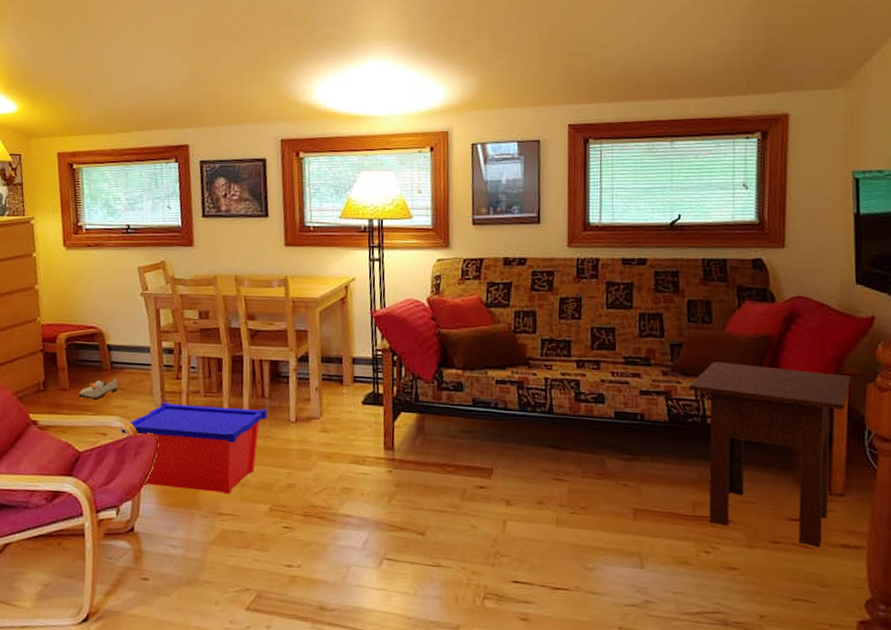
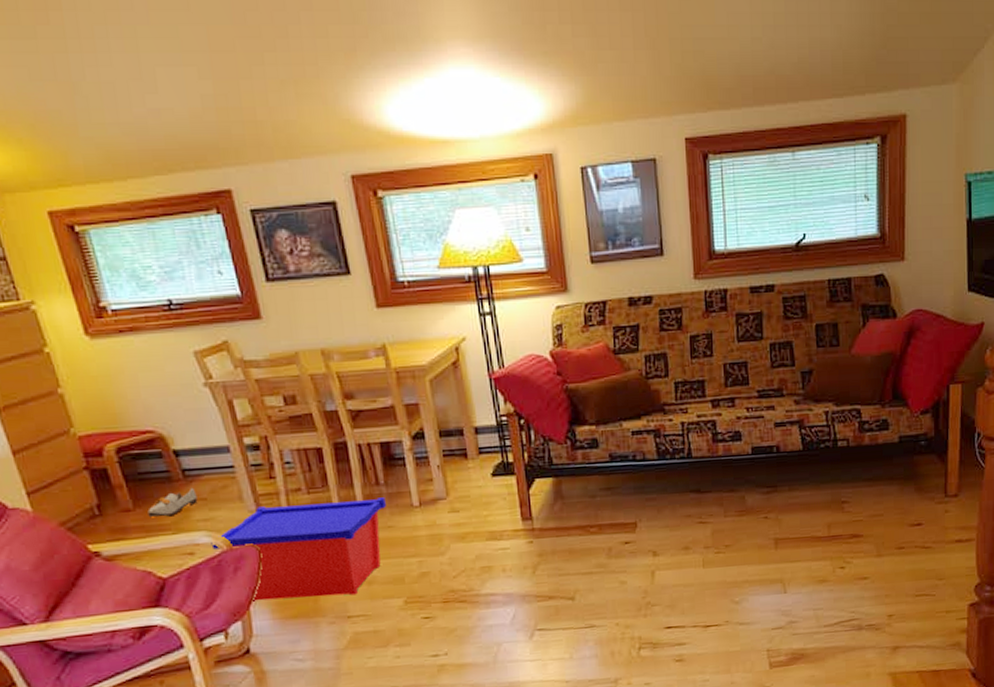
side table: present [688,362,851,548] -> none [819,382,963,547]

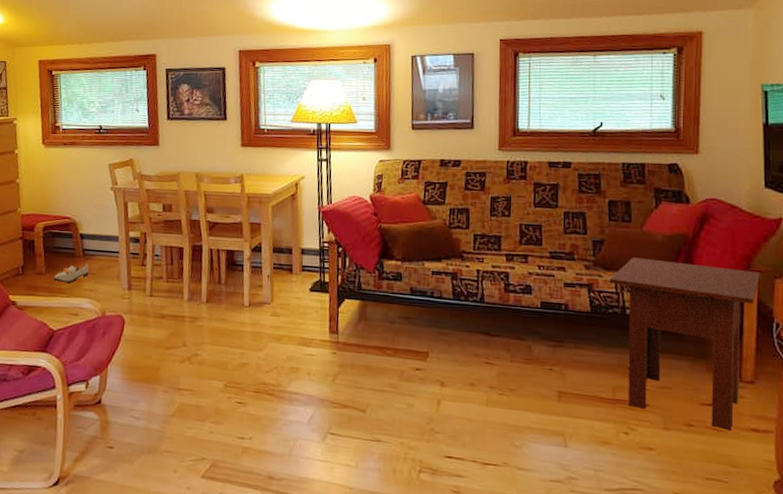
storage bin: present [211,497,386,601] -> none [91,286,224,372]
side table: none [819,382,963,547] -> present [609,257,760,431]

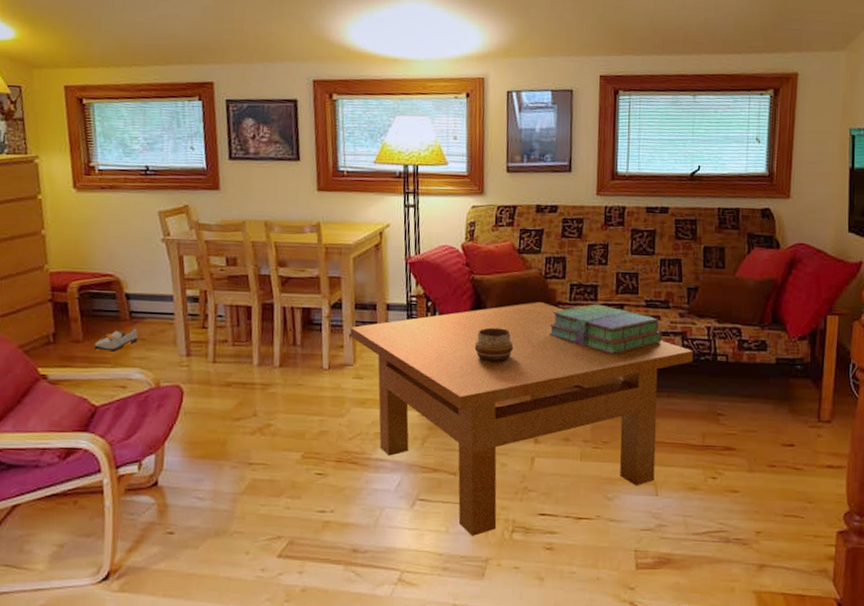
table: none [268,250,601,473] -> present [349,302,693,536]
decorative bowl: none [382,273,420,306] -> present [474,327,514,361]
stack of books: none [453,253,568,304] -> present [548,304,662,355]
side table: present [609,257,760,431] -> none [702,304,840,469]

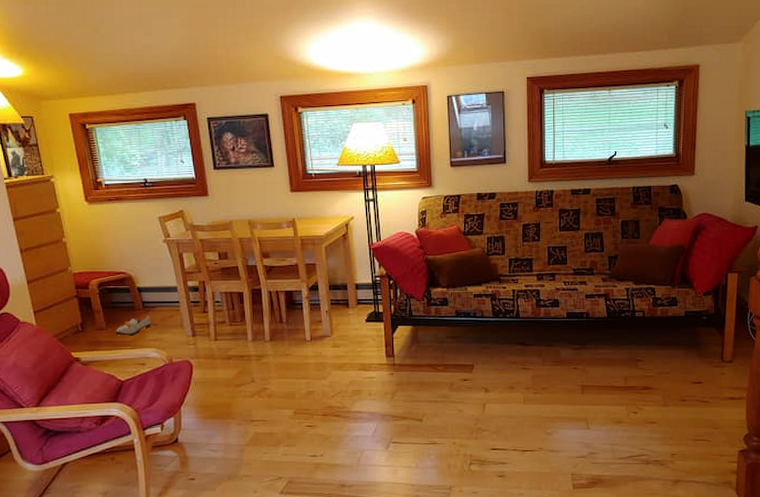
table: present [349,302,693,536] -> none [326,275,615,469]
decorative bowl: present [474,327,514,361] -> none [431,299,464,326]
stack of books: present [548,304,662,355] -> none [493,274,588,316]

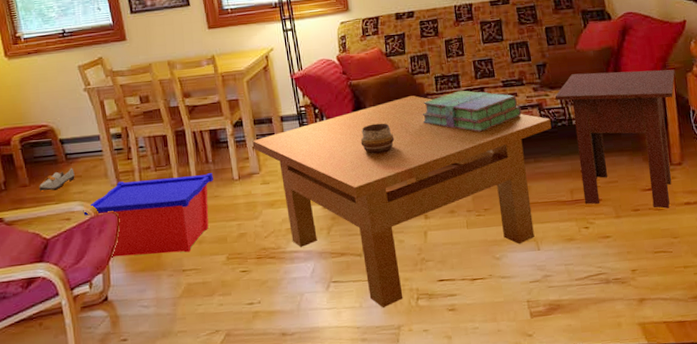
storage bin: none [158,332,286,405] -> present [83,173,213,258]
table: none [326,275,615,469] -> present [252,95,552,308]
decorative bowl: none [431,299,464,326] -> present [360,123,395,153]
stack of books: none [493,274,588,316] -> present [422,90,522,132]
side table: none [622,268,739,401] -> present [555,69,675,209]

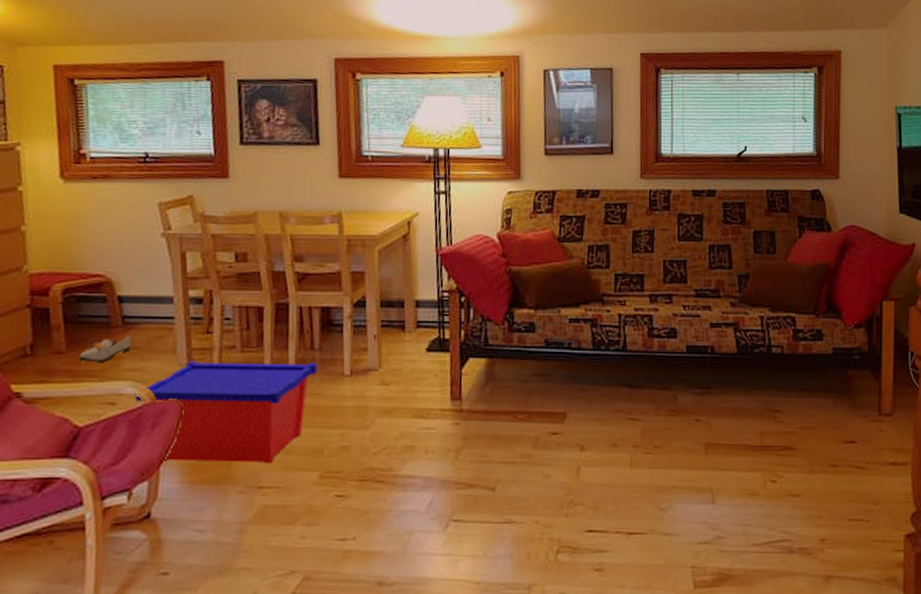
table: present [252,95,552,308] -> none [374,294,747,559]
decorative bowl: present [360,123,395,153] -> none [512,323,556,360]
stack of books: present [422,90,522,132] -> none [593,294,713,349]
side table: present [555,69,675,209] -> none [755,291,896,467]

